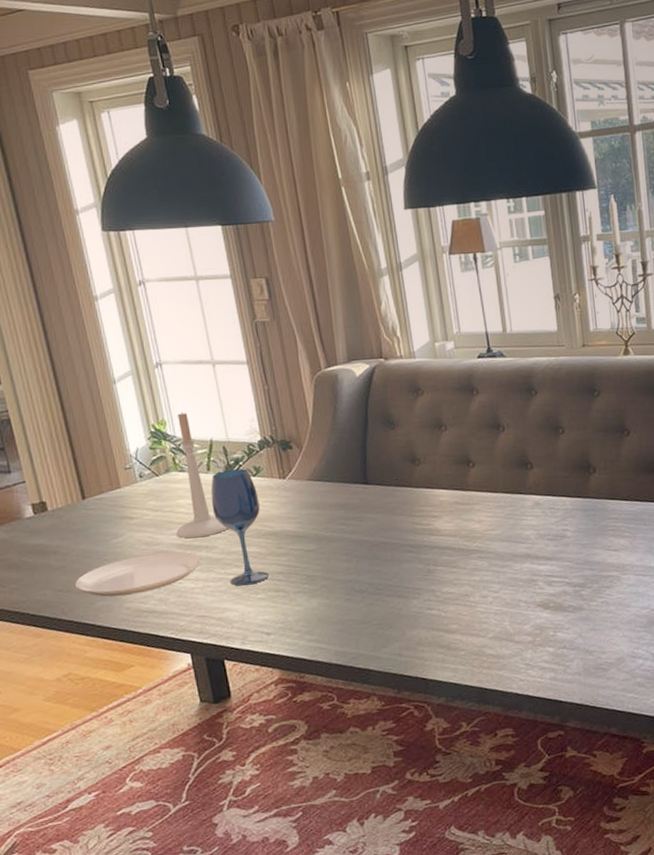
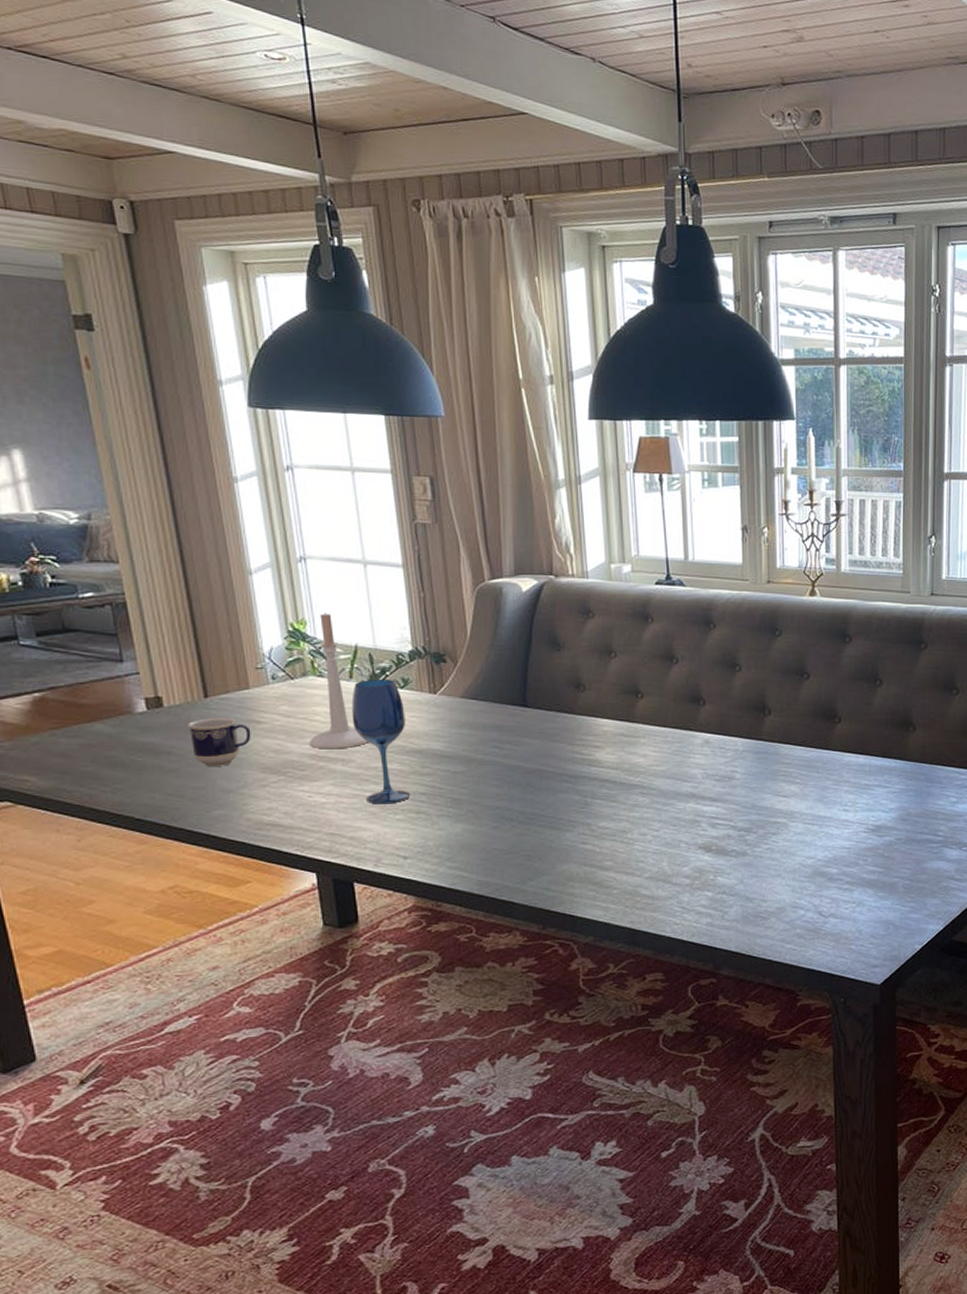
cup: none [70,515,125,562] -> present [188,717,251,766]
plate: present [75,552,201,597] -> none [190,763,335,805]

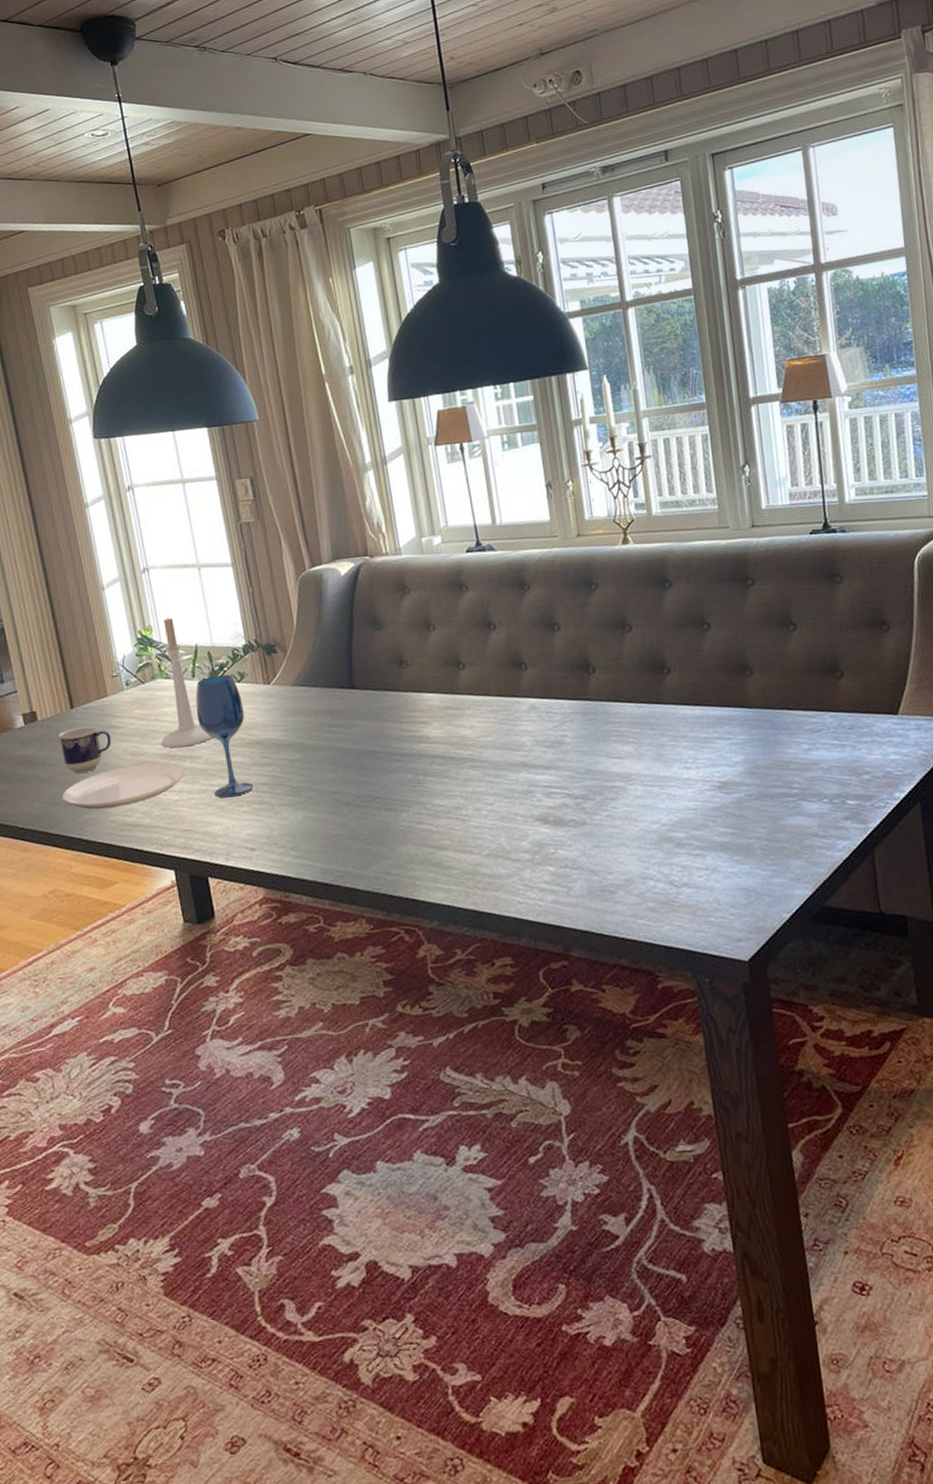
plate: none [190,763,335,805] -> present [62,762,186,810]

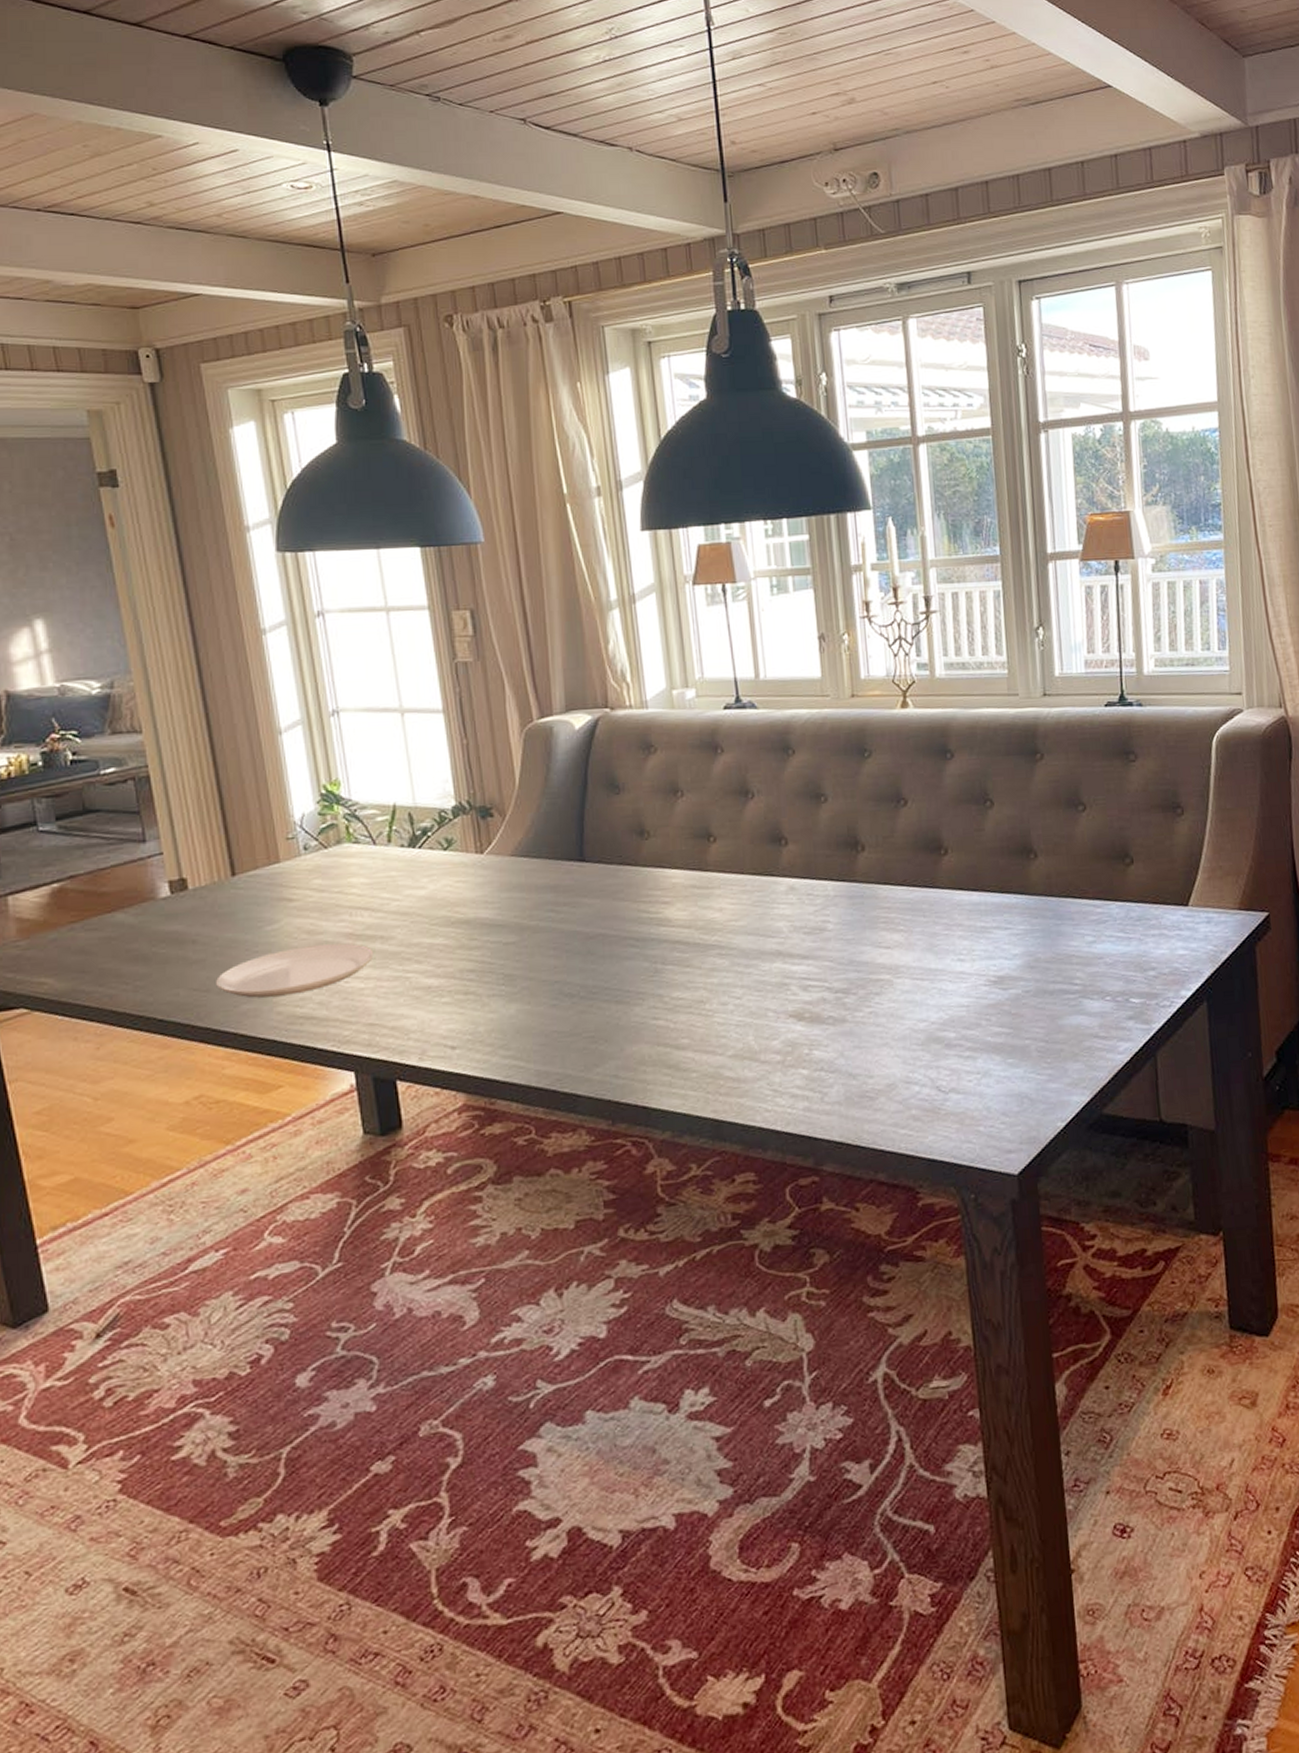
cup: present [58,725,112,773] -> none [214,896,282,954]
candlestick: present [161,617,212,748] -> none [345,770,410,926]
wineglass: present [195,675,254,798] -> none [390,841,458,987]

